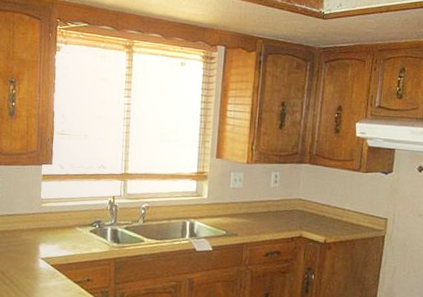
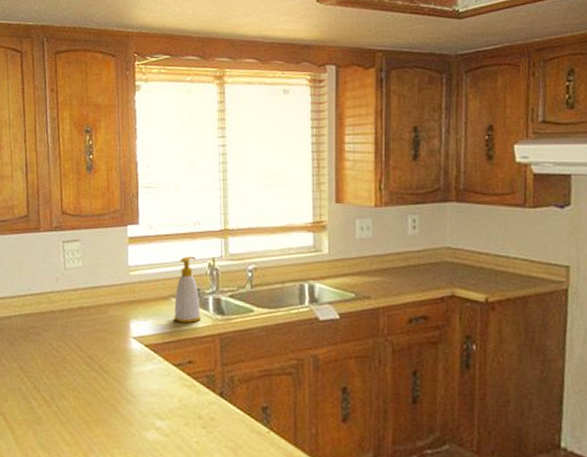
soap bottle: none [77,193,101,248] -> present [174,256,202,323]

